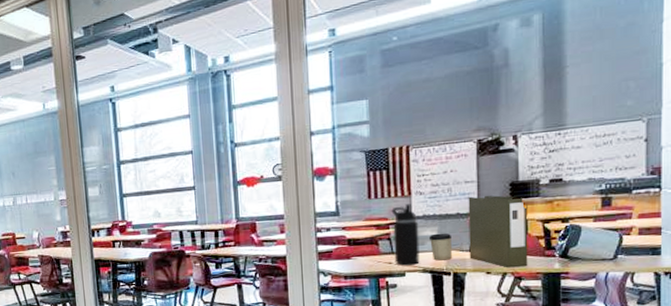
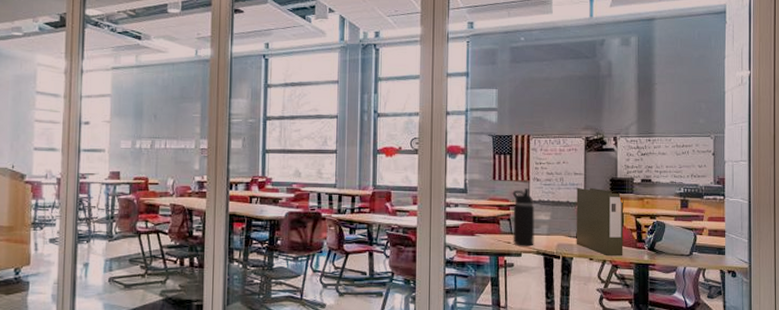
cup: present [430,233,452,261] -> none [544,218,562,244]

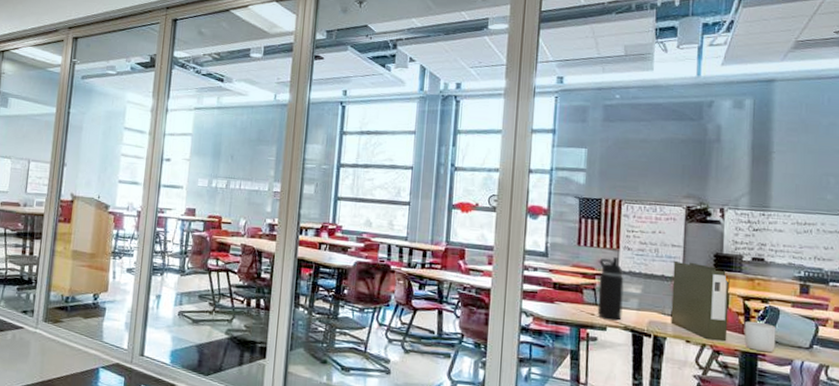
mug: none [637,236,663,263] -> present [744,321,776,353]

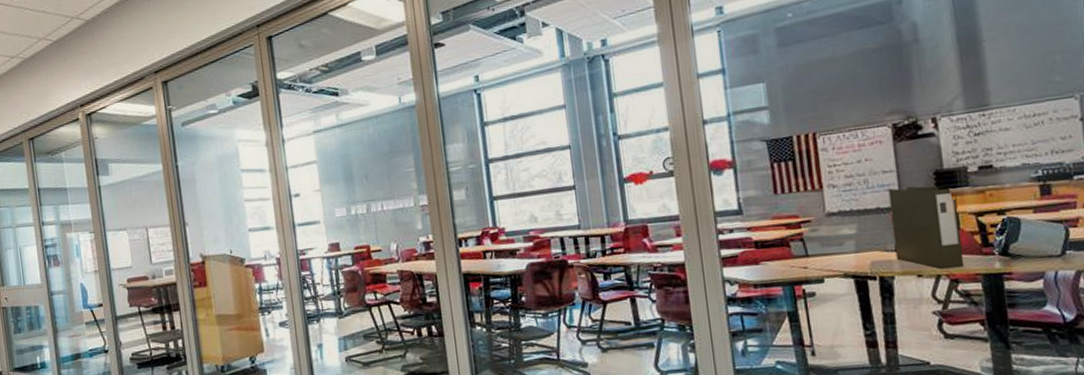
water bottle: present [597,257,624,321] -> none [802,198,840,270]
mug: present [744,321,776,353] -> none [981,237,1023,271]

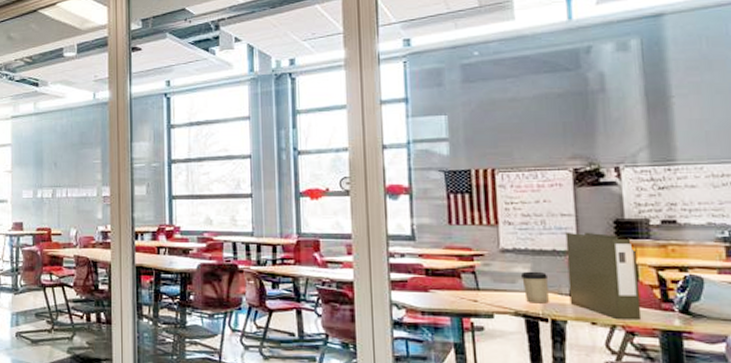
cup: none [848,231,876,264] -> present [521,271,549,304]

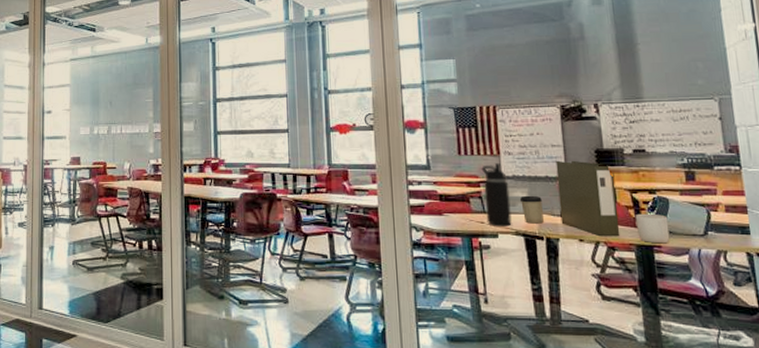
water bottle: none [476,234,511,306] -> present [481,163,512,226]
mug: none [660,294,704,330] -> present [635,213,670,244]

